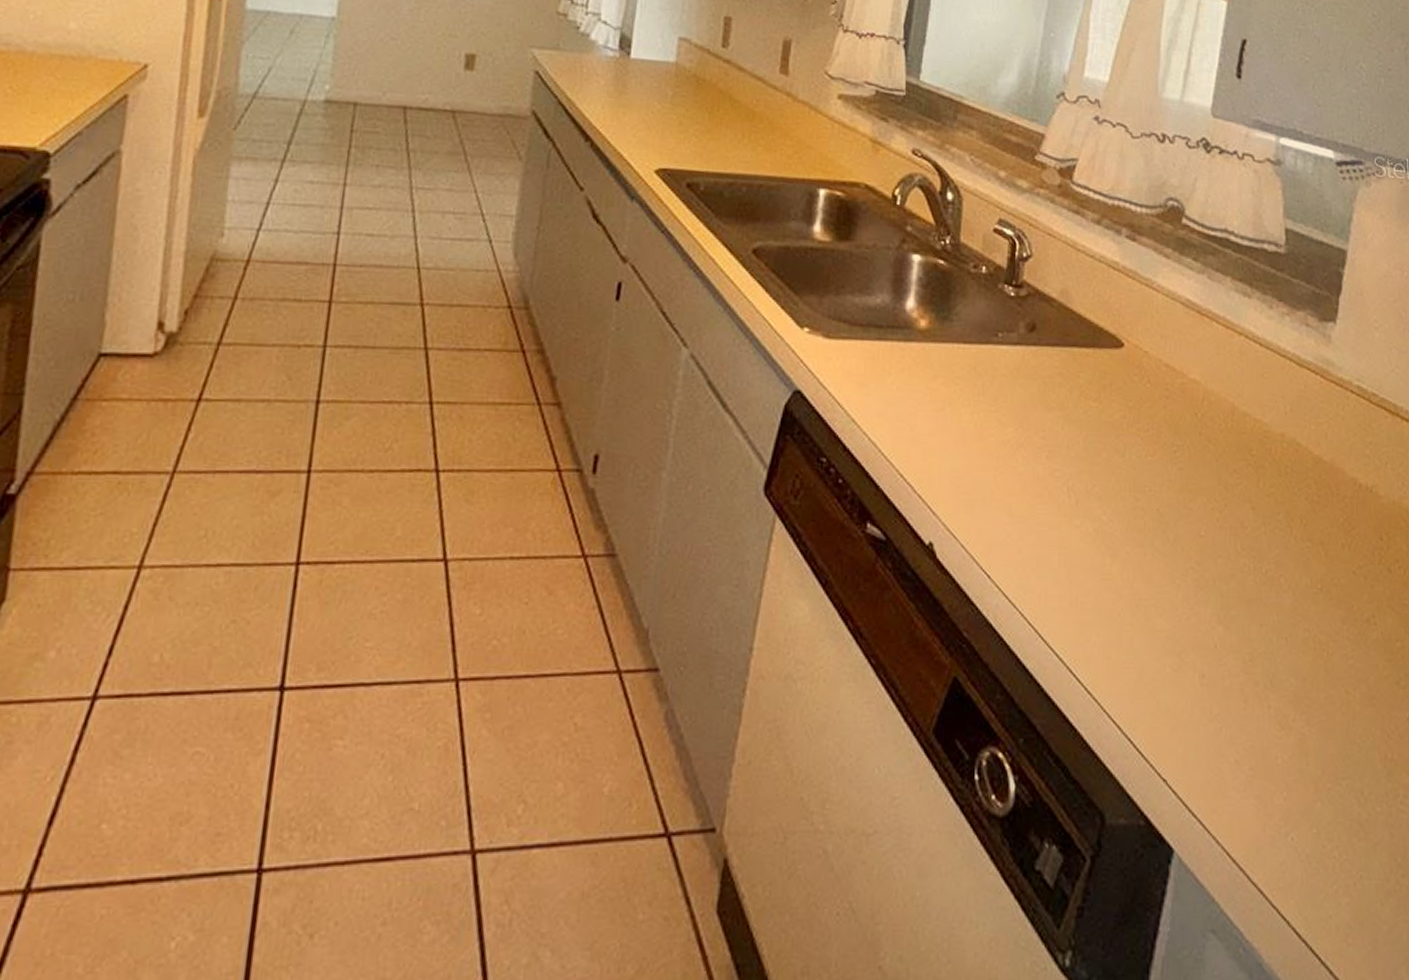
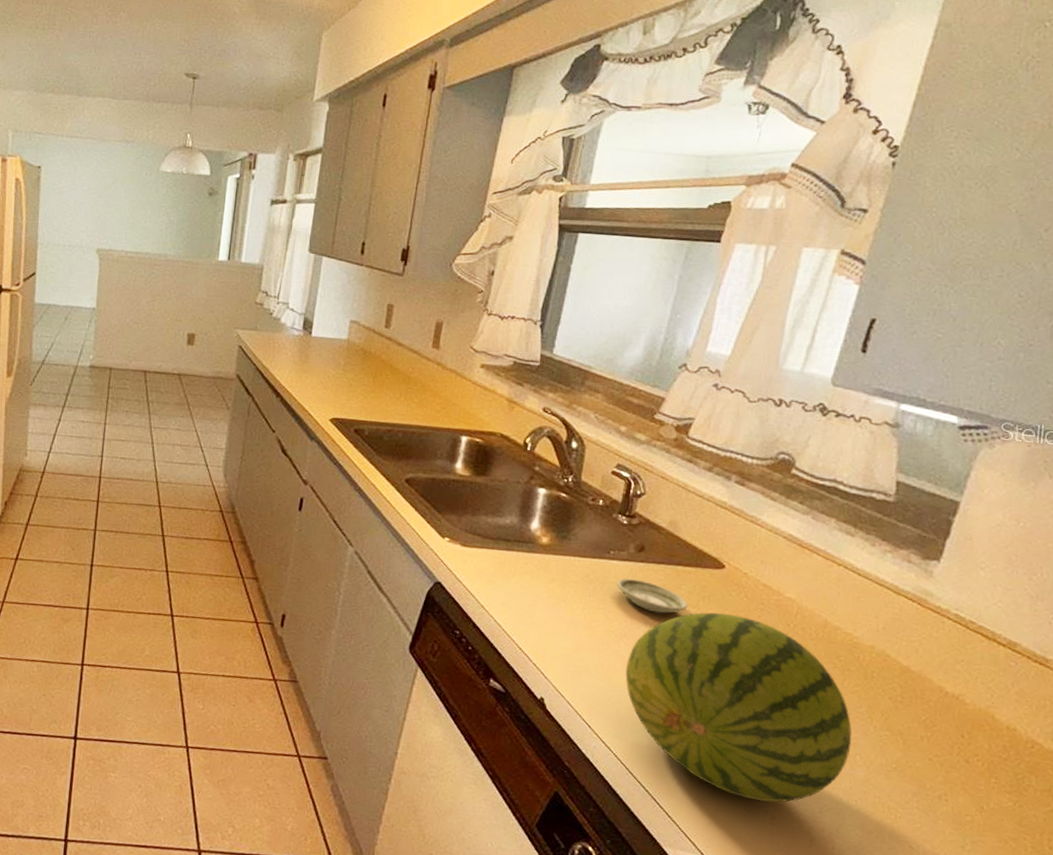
saucer: none [1007,367,1088,412] -> present [616,578,688,614]
fruit: none [1026,406,1274,656] -> present [625,612,852,803]

